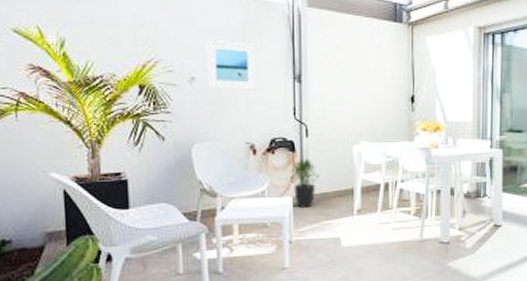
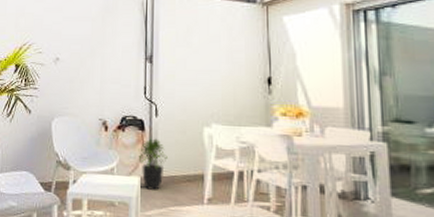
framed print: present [206,39,256,90] -> none [69,24,112,70]

